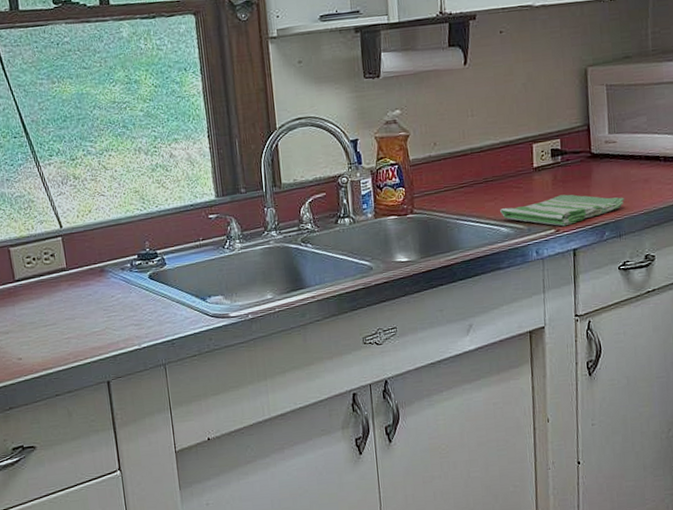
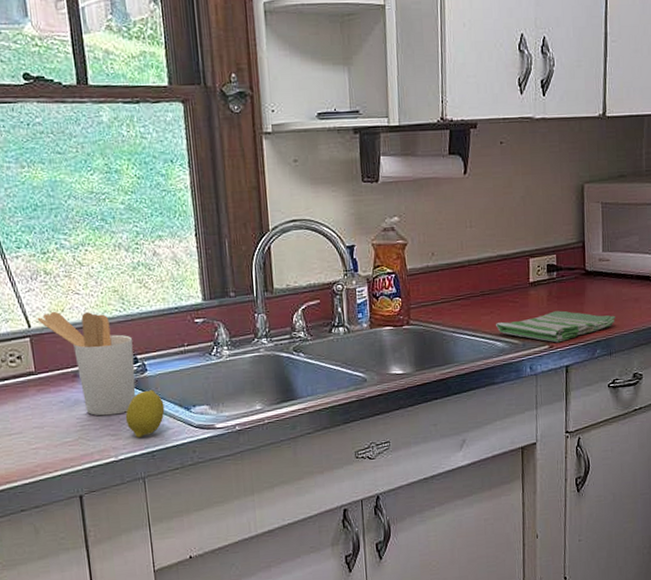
utensil holder: none [67,212,157,308] -> present [37,311,136,416]
lemon: none [147,282,183,327] -> present [125,389,165,438]

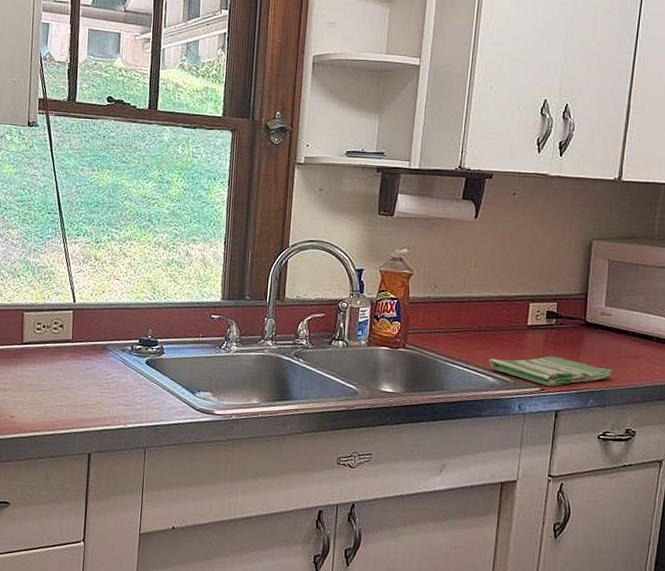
utensil holder: present [37,311,136,416] -> none [81,291,157,388]
lemon: present [125,389,165,438] -> none [138,370,174,411]

